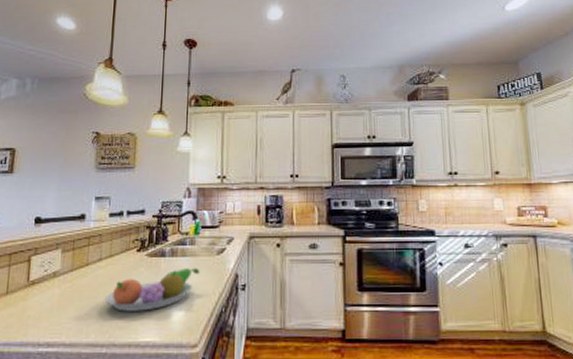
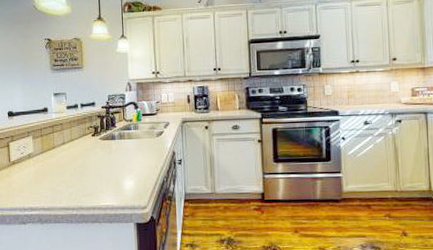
fruit bowl: present [104,268,200,312] -> none [70,148,144,183]

